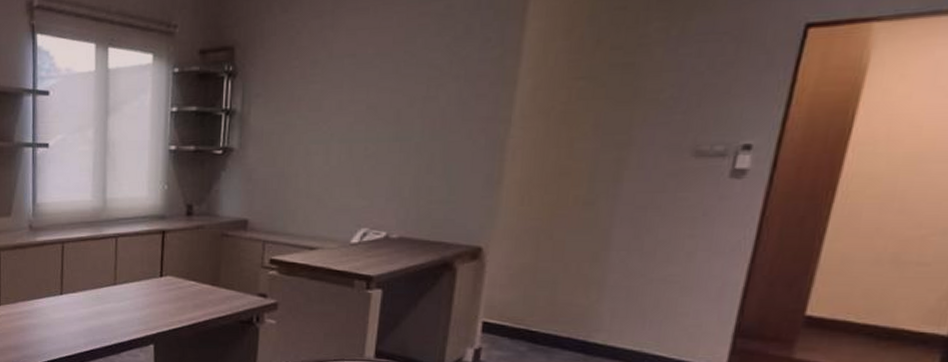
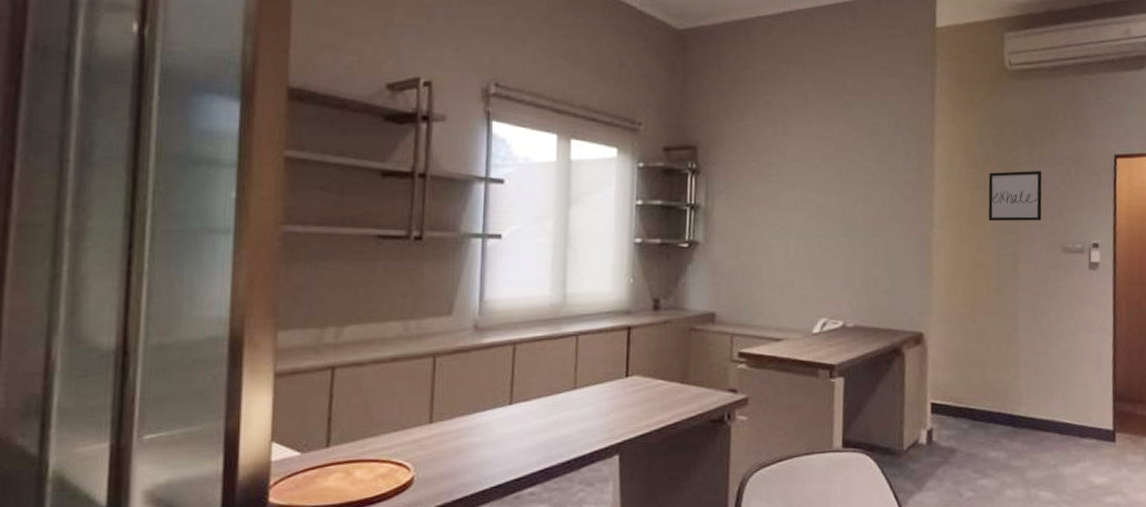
wall art: none [588,52,680,120] -> present [988,171,1042,222]

